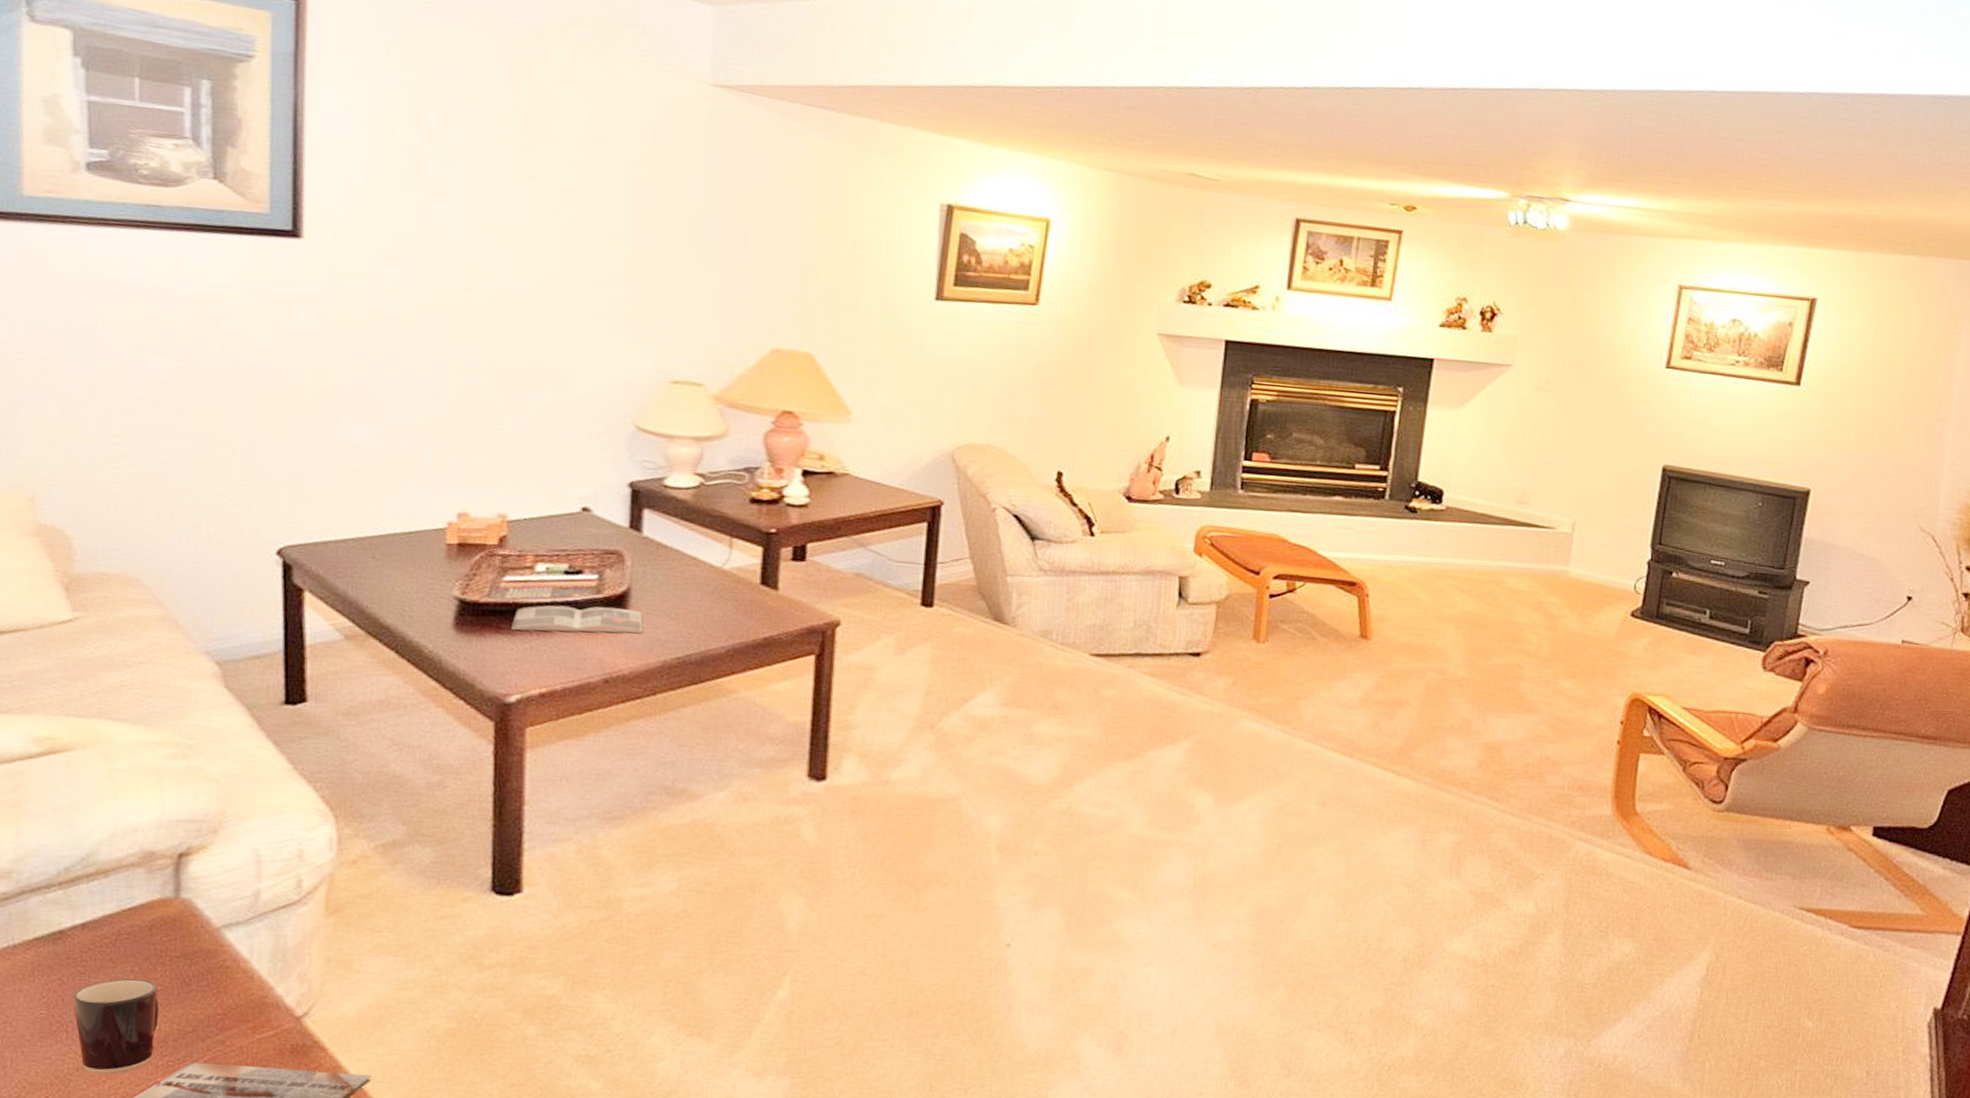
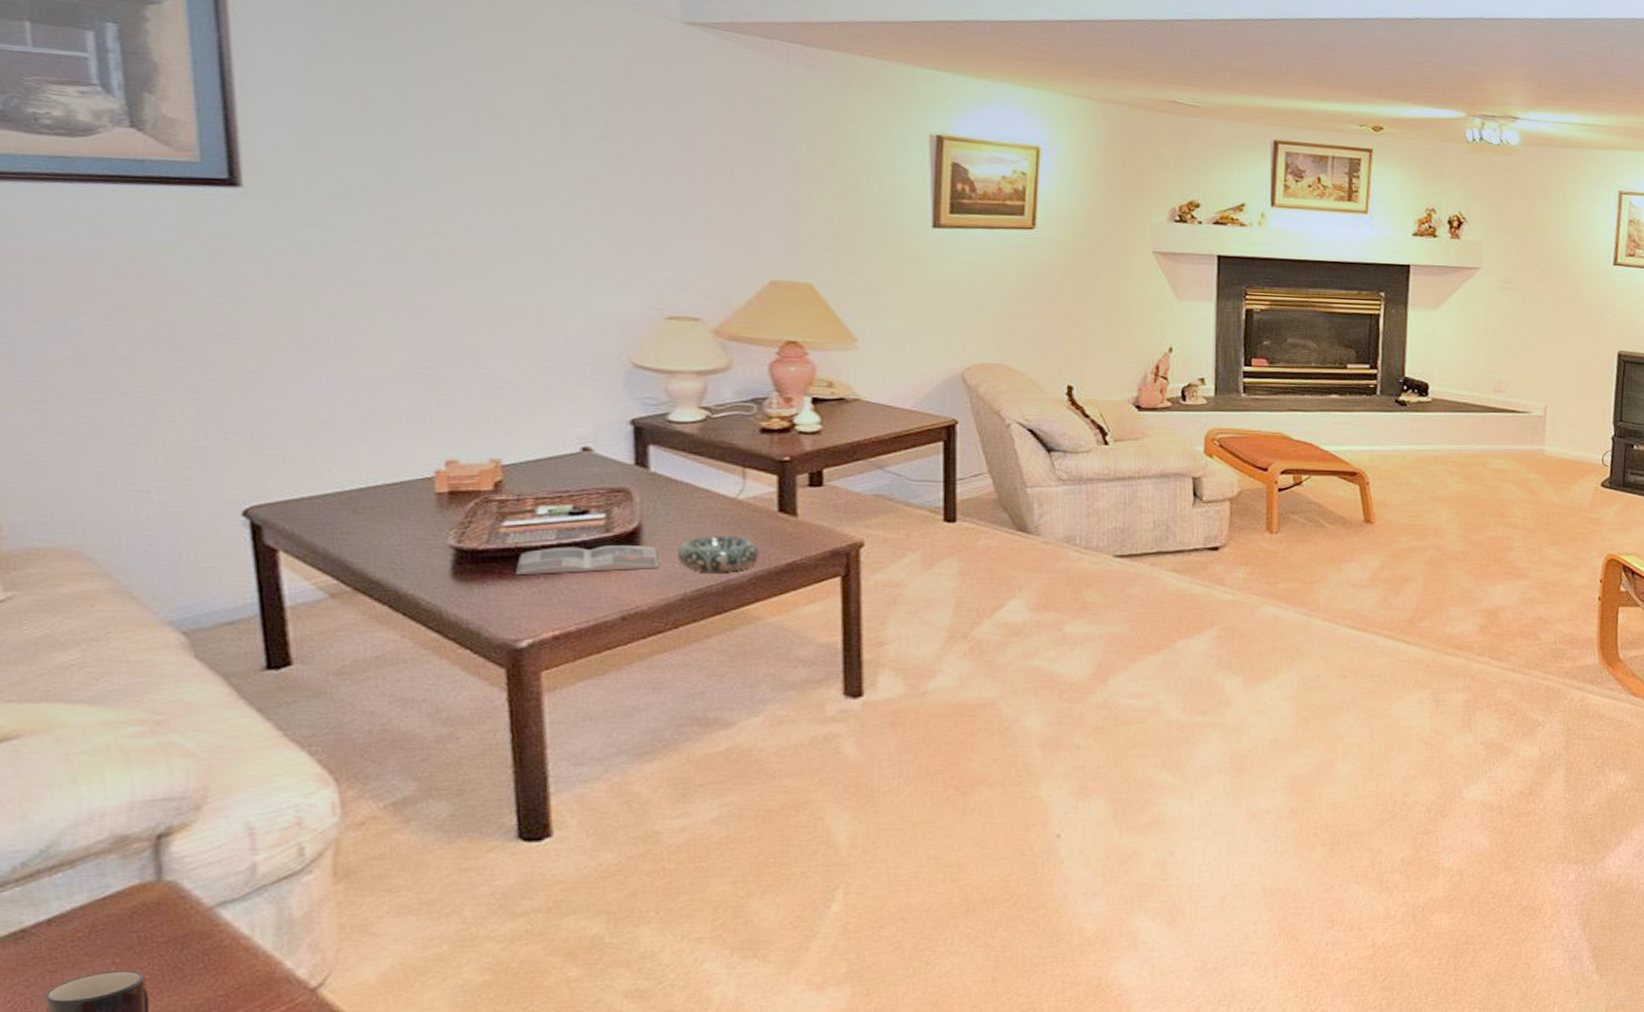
decorative bowl: none [660,604,739,642] -> present [676,535,759,573]

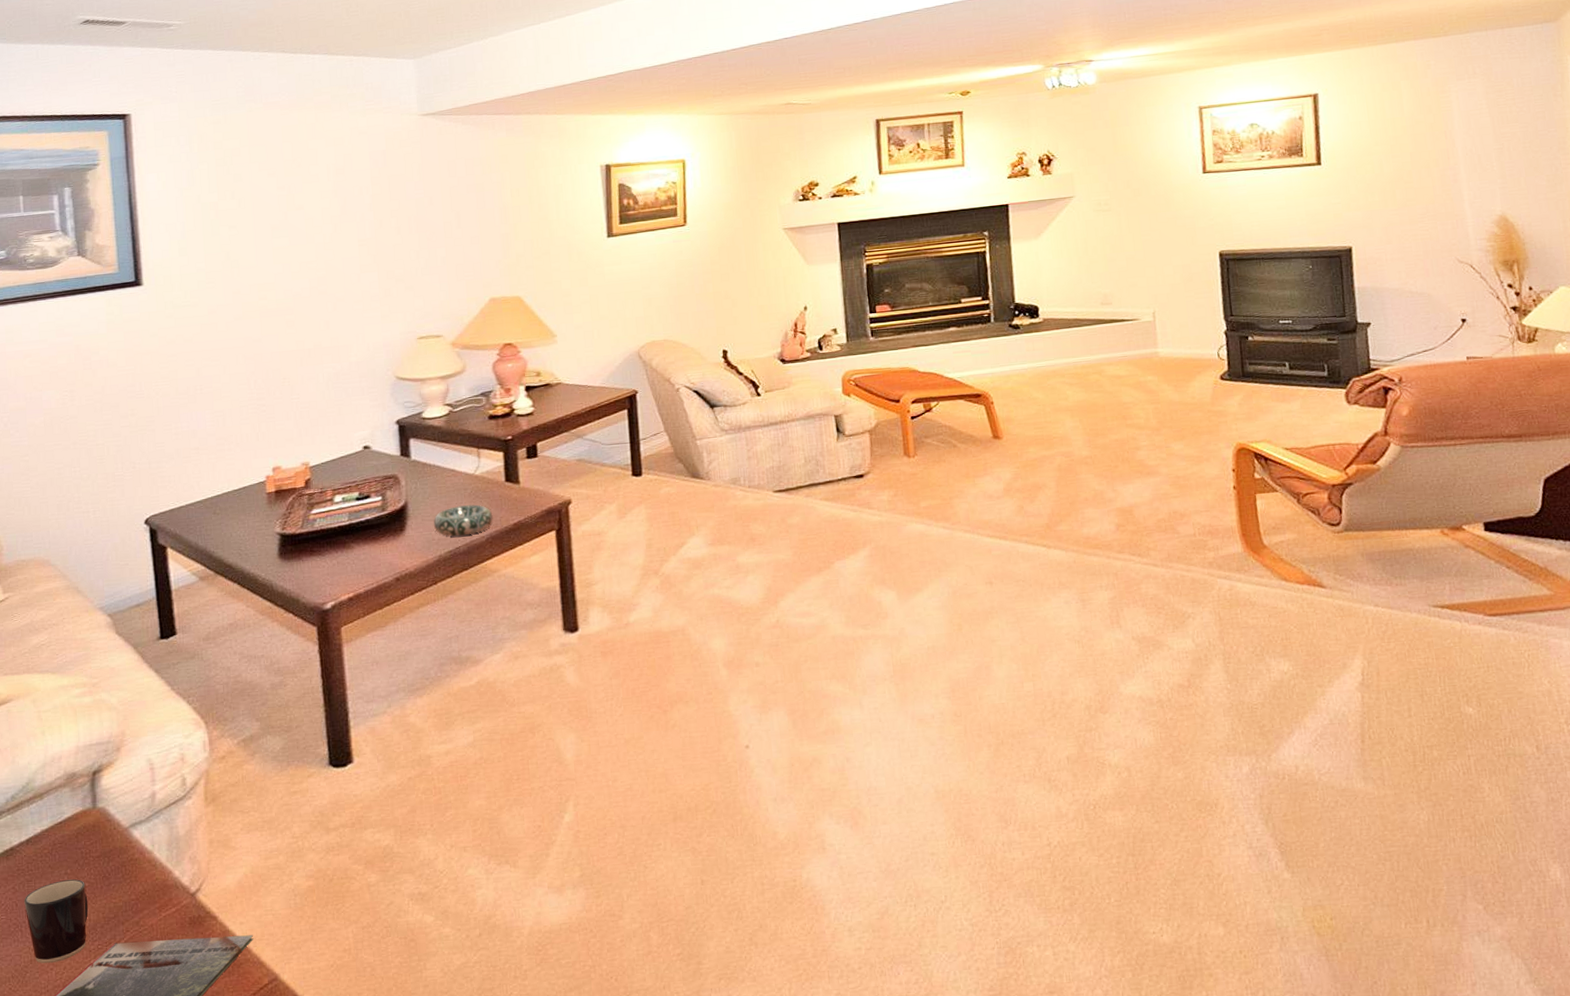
magazine: present [515,544,659,576] -> none [321,519,421,552]

